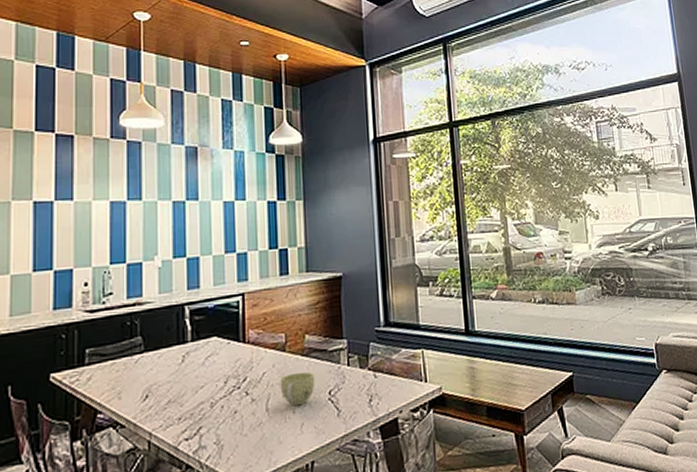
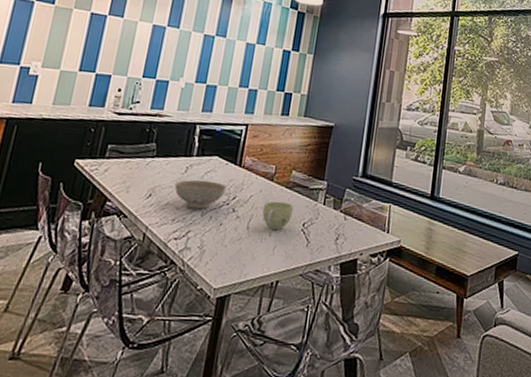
decorative bowl: none [173,365,233,402] -> present [174,179,226,210]

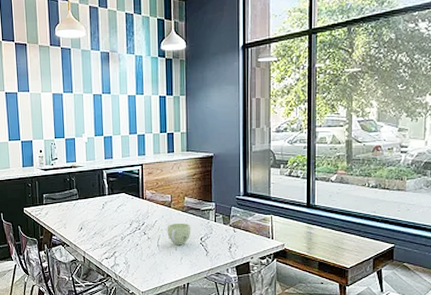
decorative bowl: present [174,179,226,210] -> none [97,213,136,235]

